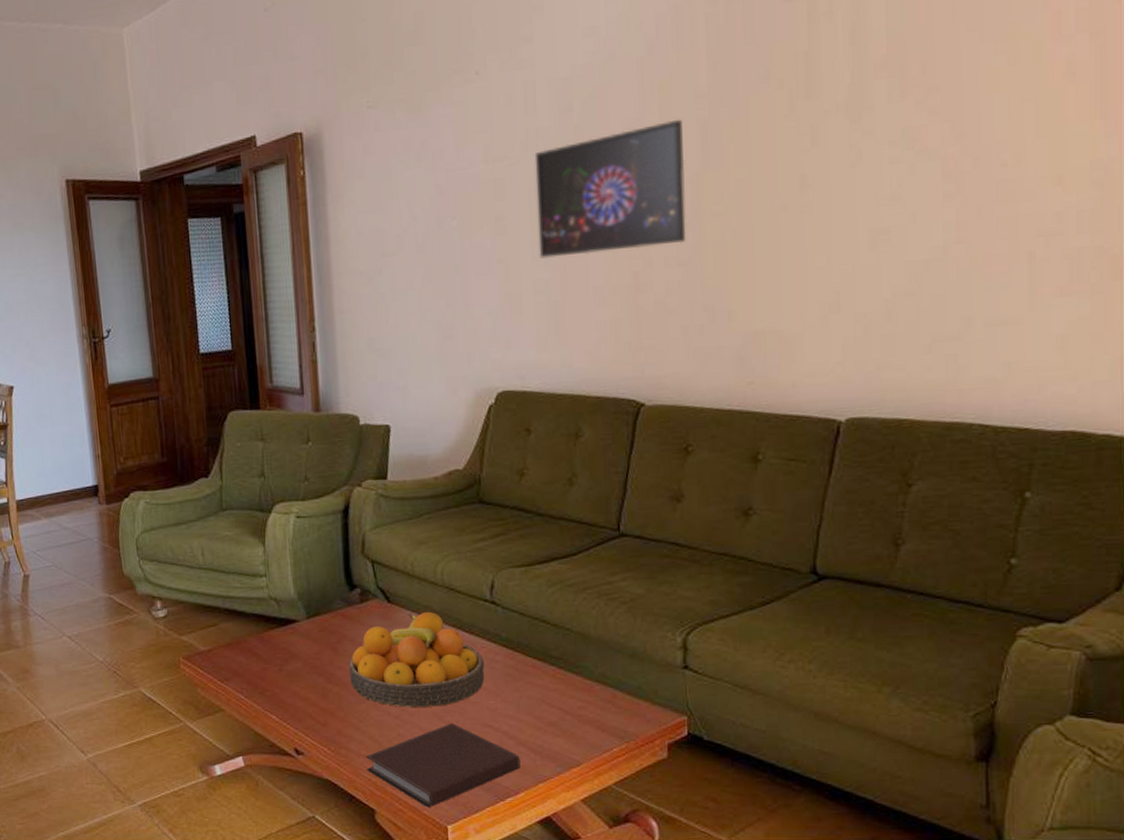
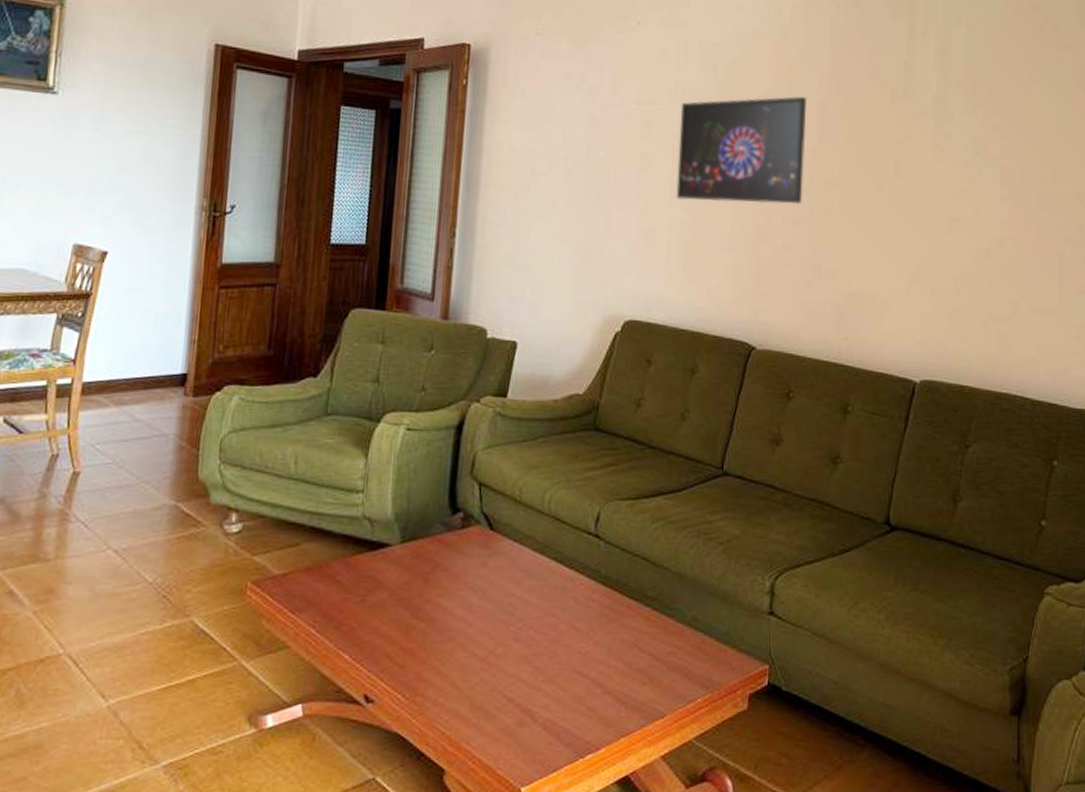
fruit bowl: present [349,611,485,708] -> none [438,542,581,650]
notebook: present [365,723,521,808] -> none [441,668,605,767]

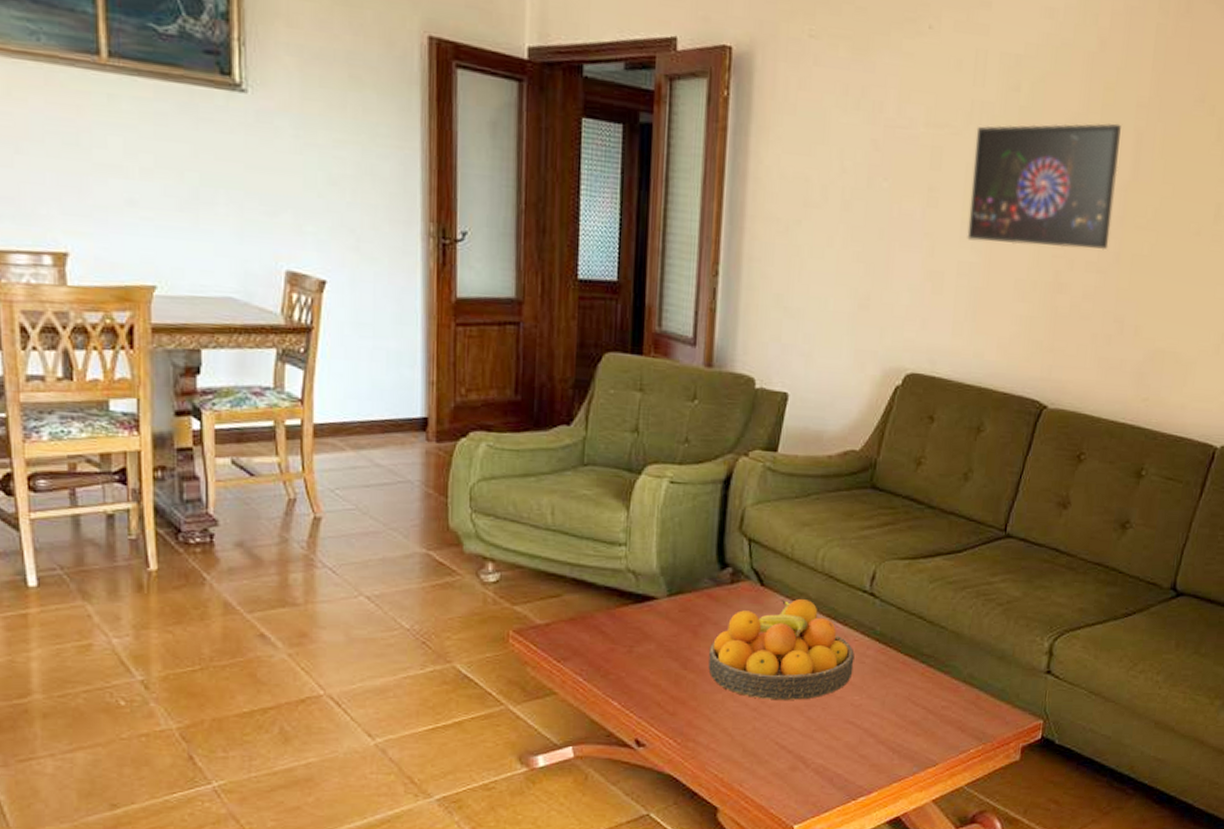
fruit bowl: none [438,542,581,650] -> present [708,598,855,701]

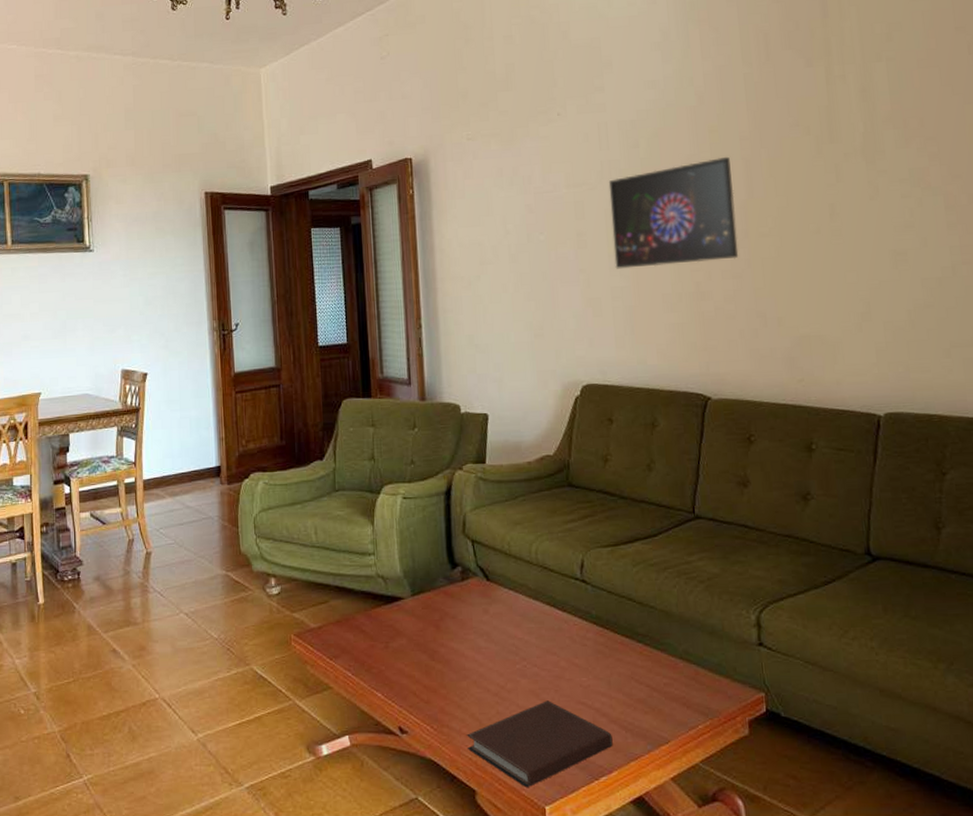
fruit bowl: present [708,598,855,701] -> none [451,589,578,685]
notebook: none [713,718,878,807] -> present [466,700,613,788]

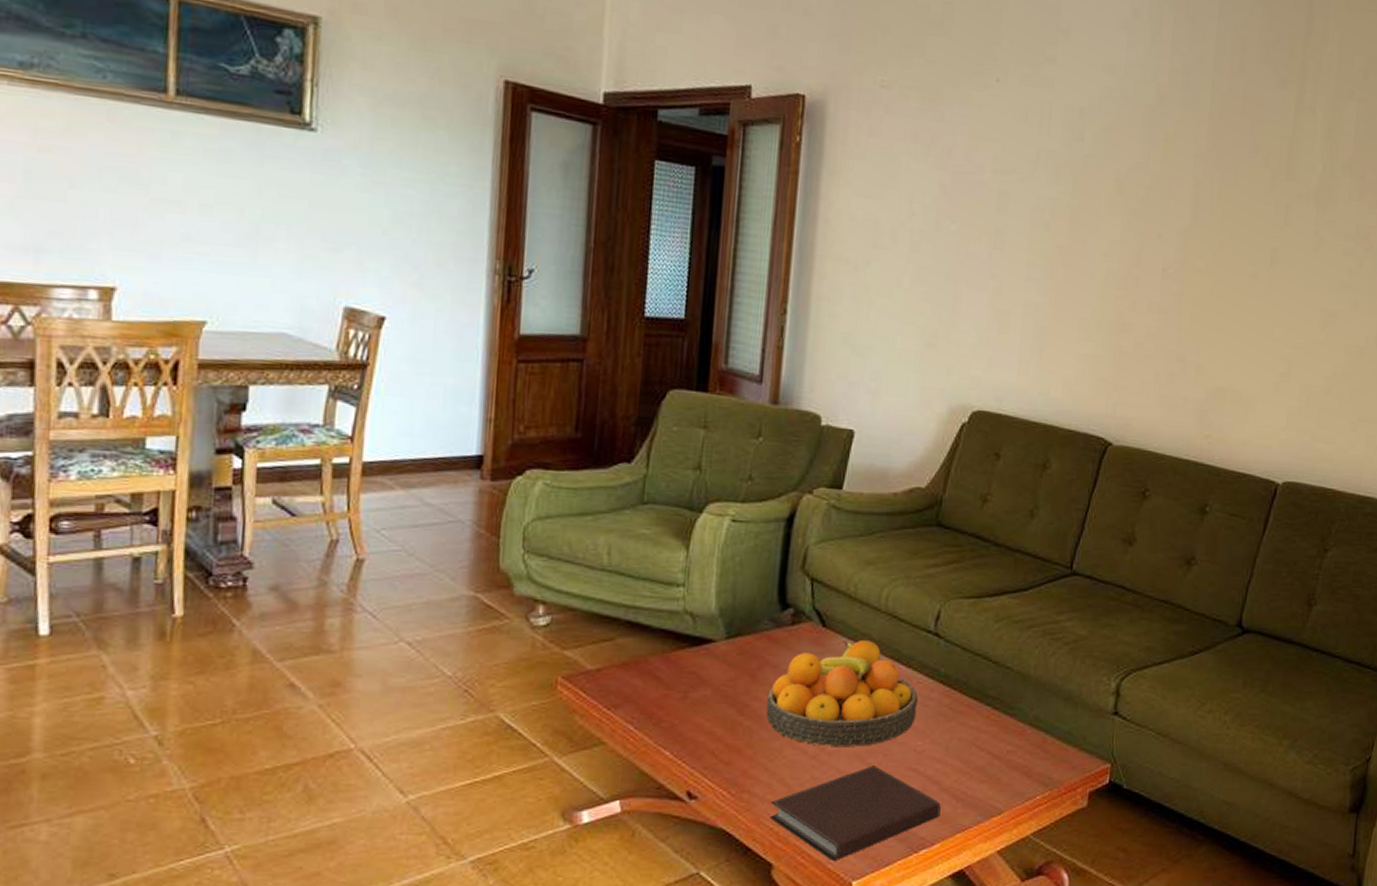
fruit bowl: none [451,589,578,685] -> present [766,639,918,748]
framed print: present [608,156,739,269] -> none [1033,172,1180,292]

